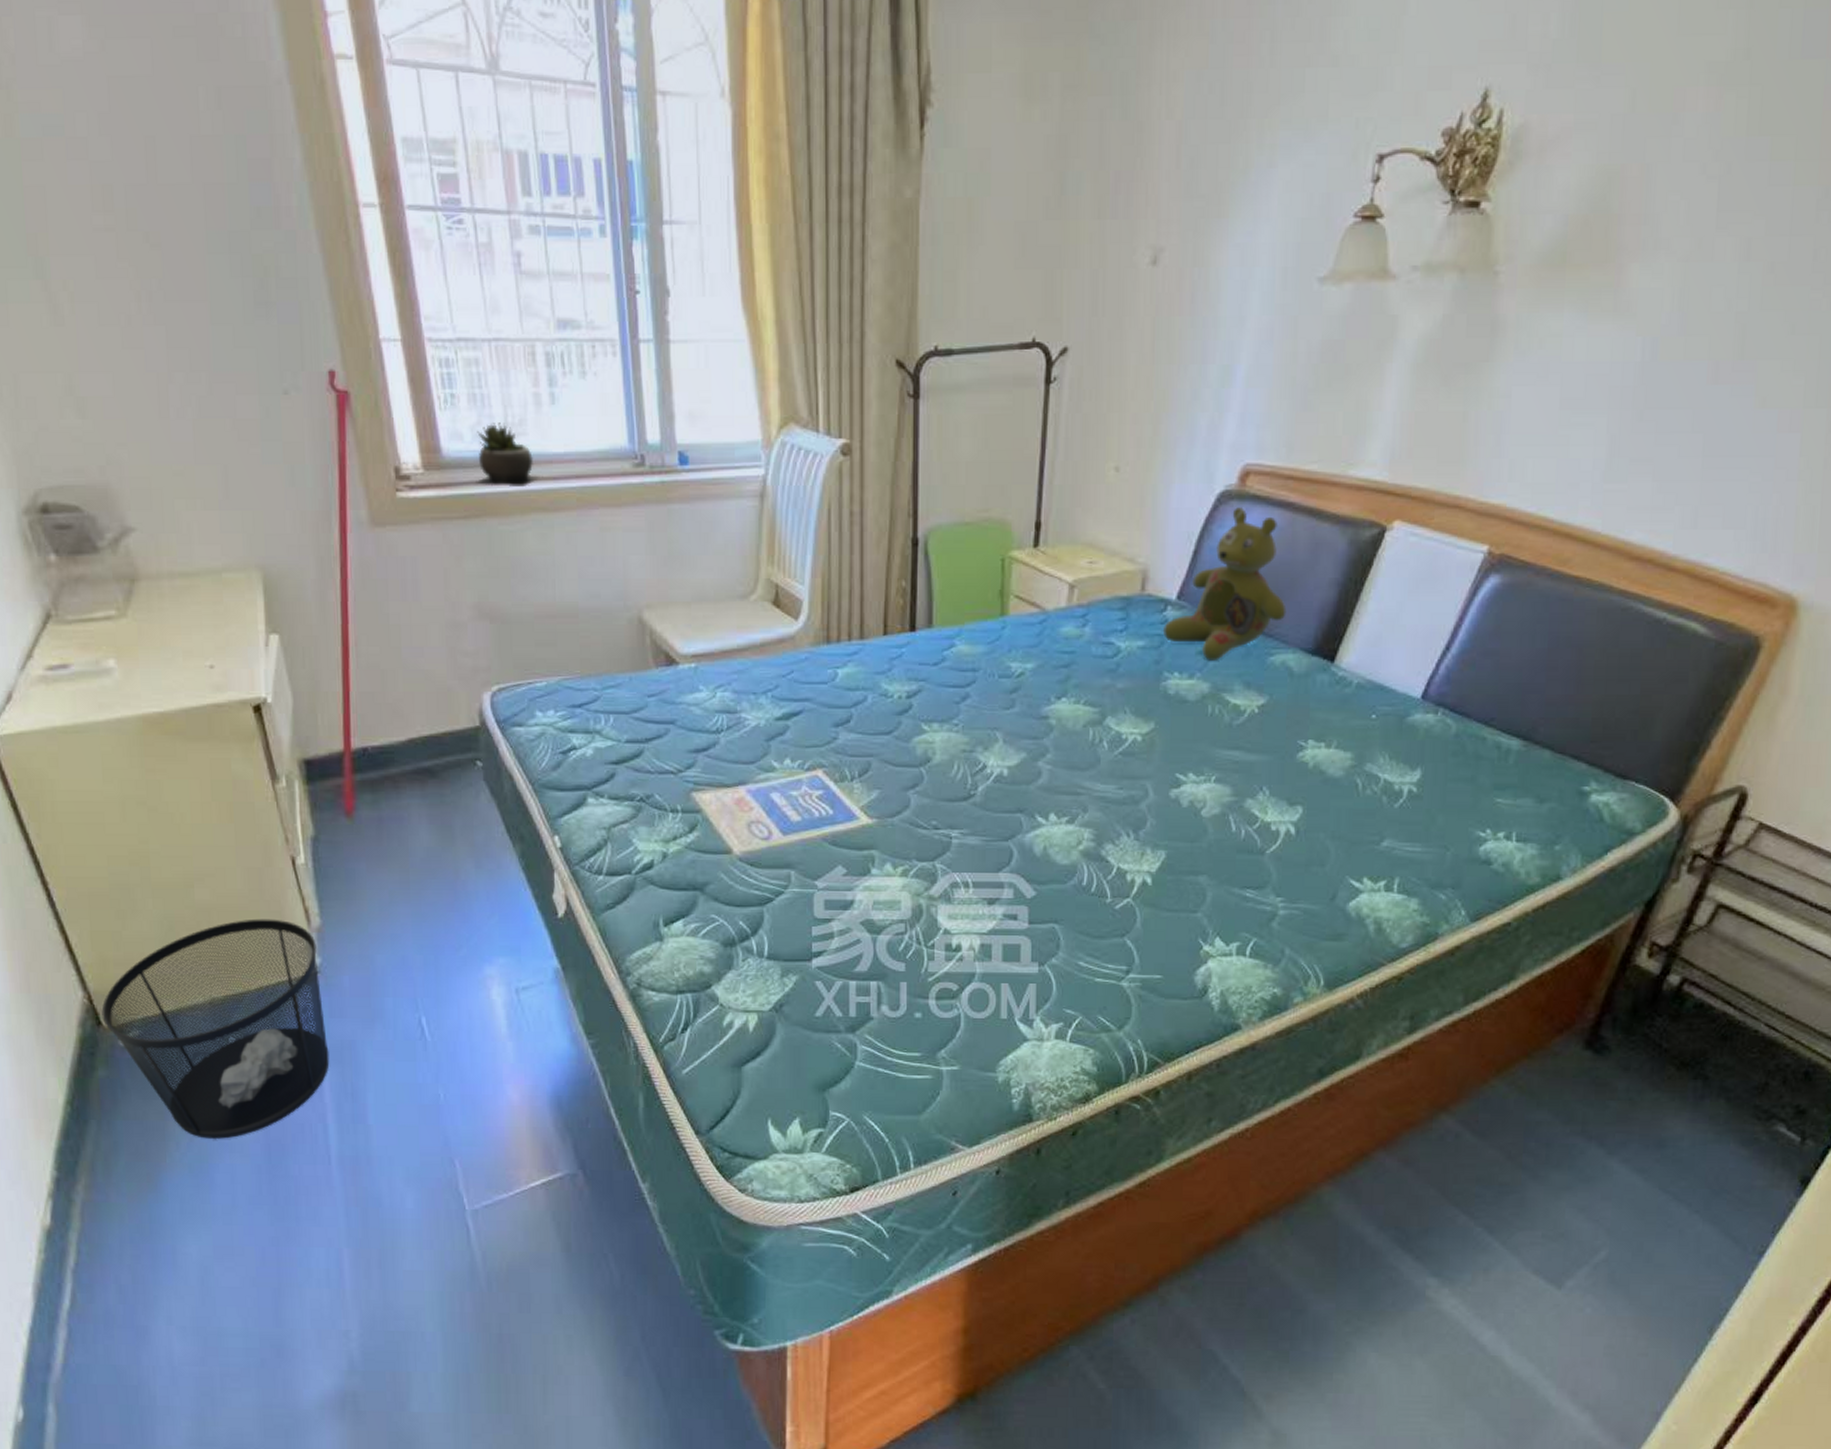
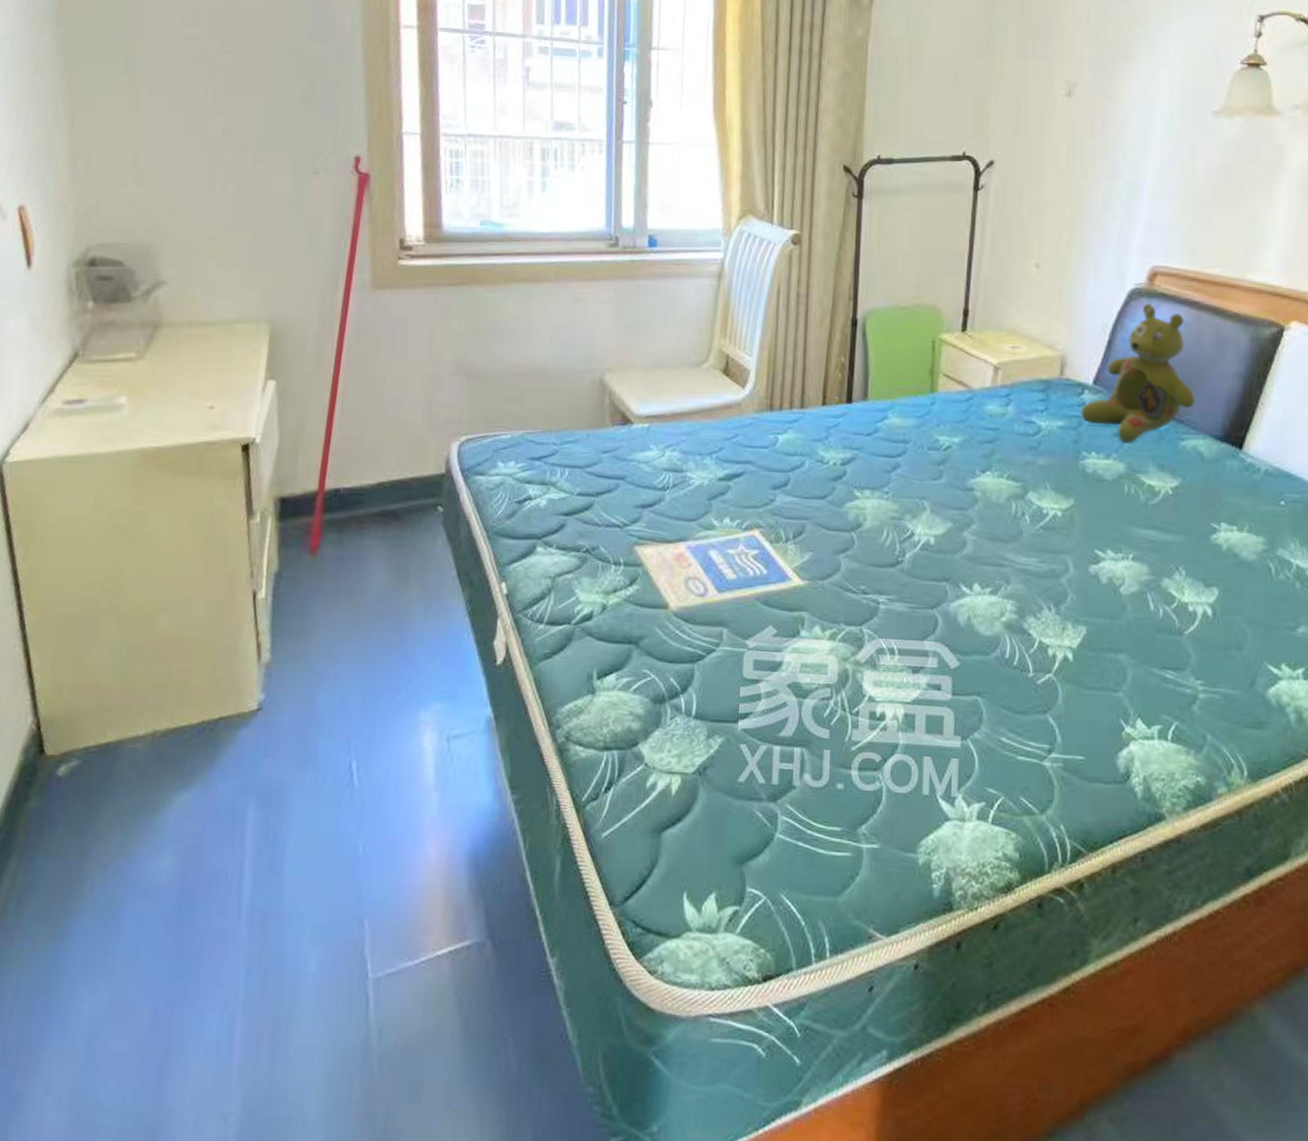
waste bin: present [101,918,330,1139] -> none [45,651,263,883]
succulent plant: present [473,423,543,487] -> none [466,205,528,260]

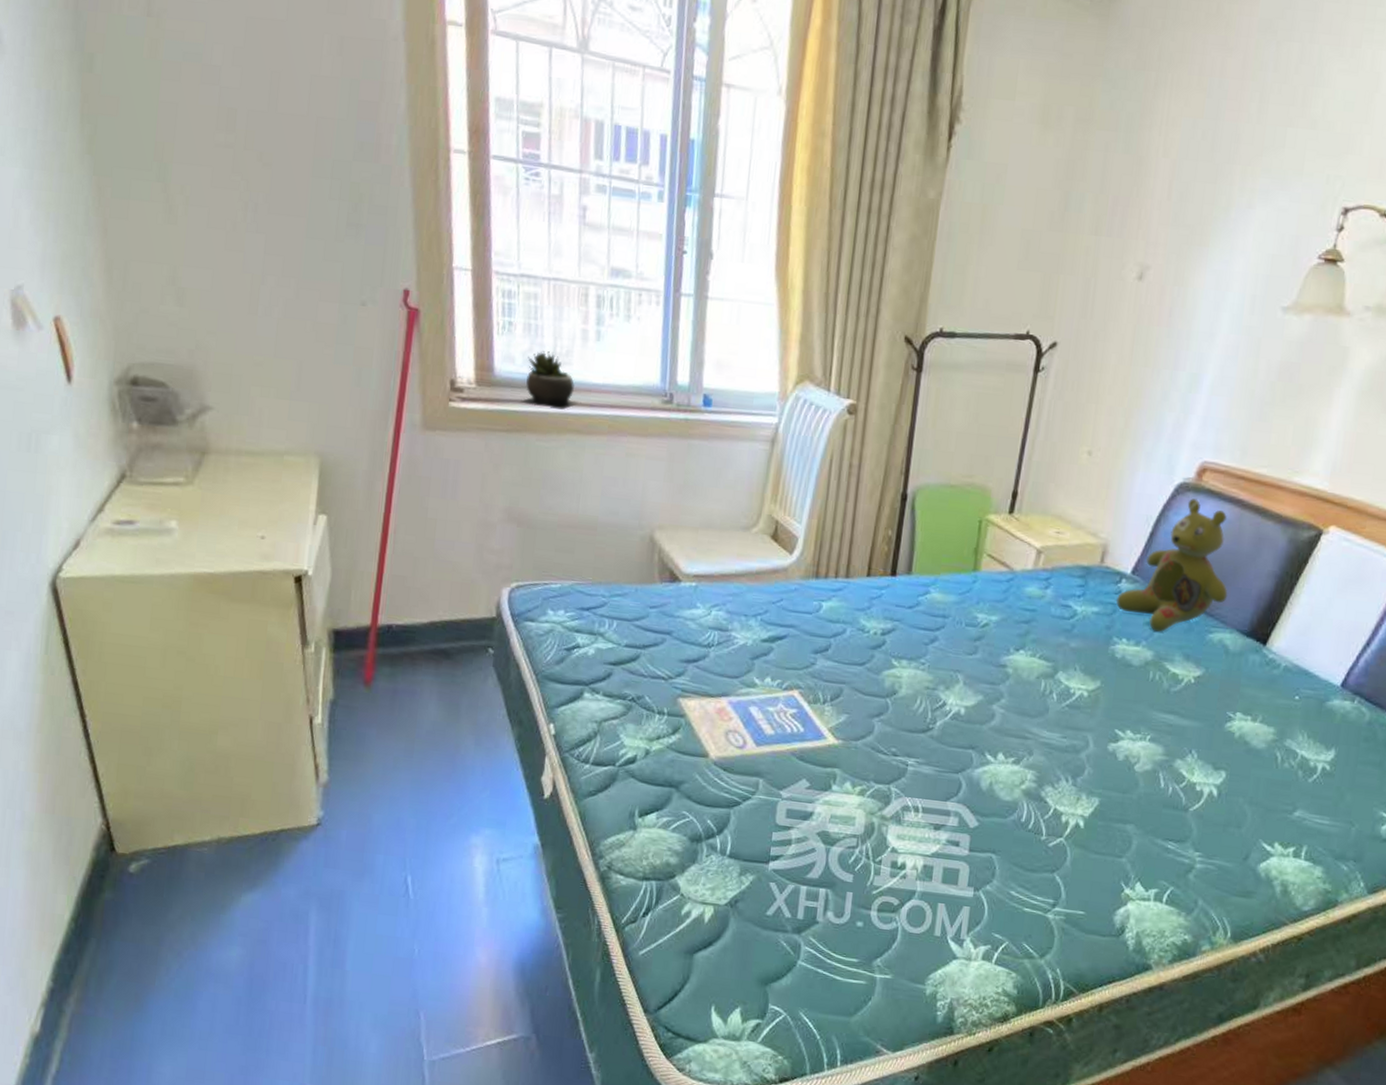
succulent plant: none [466,205,528,260] -> present [518,351,581,410]

